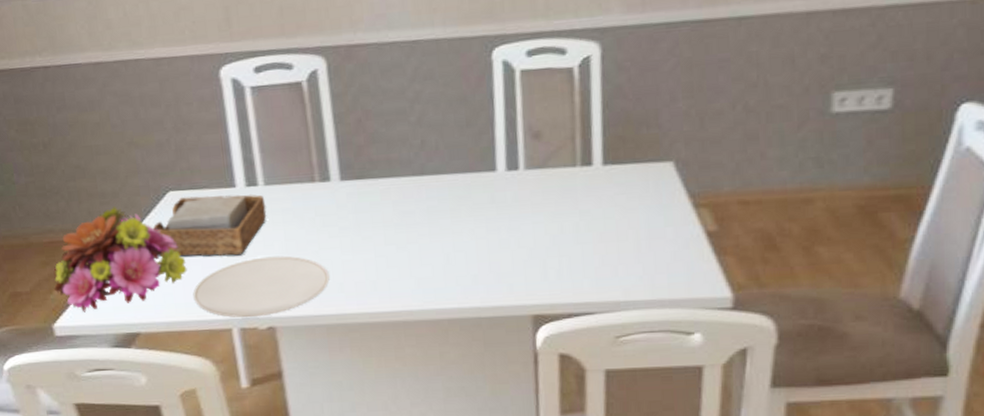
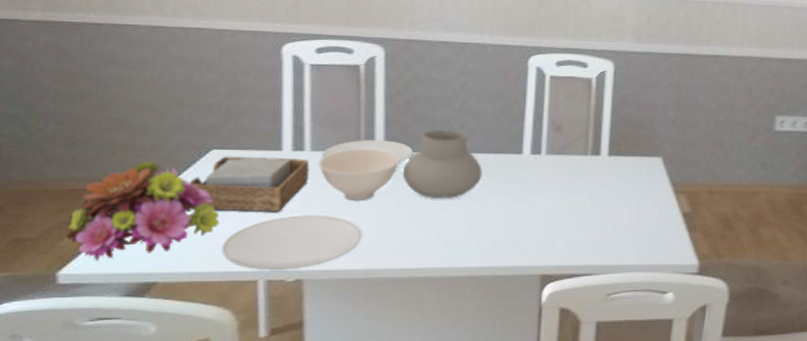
bowl: none [273,178,358,239] -> present [318,149,400,202]
plate: none [276,166,372,193] -> present [322,140,413,163]
vase: none [362,146,452,232] -> present [402,128,482,200]

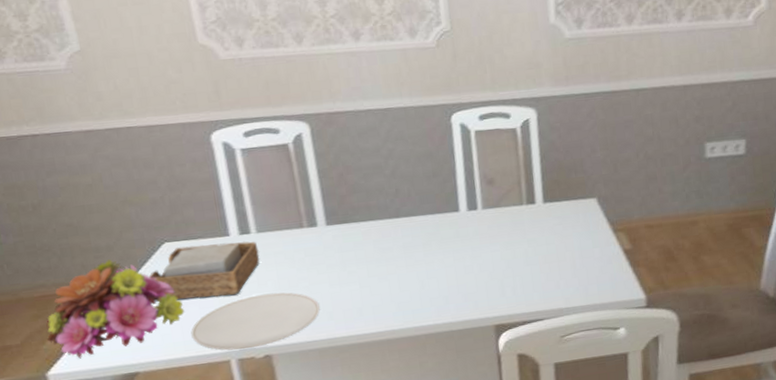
bowl: present [318,149,400,202] -> none [265,224,343,276]
plate: present [322,140,413,163] -> none [268,213,354,239]
vase: present [402,128,482,200] -> none [346,194,424,266]

